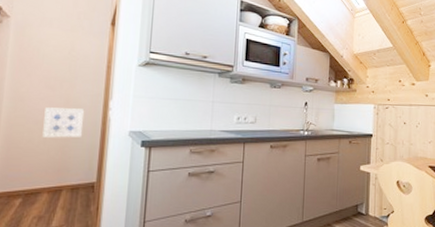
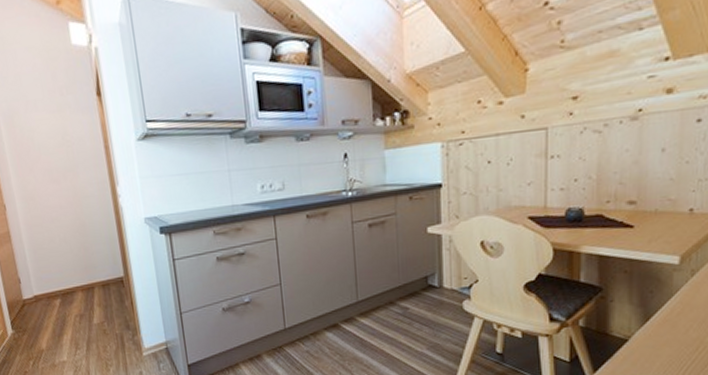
wall art: present [42,107,85,138] -> none [56,199,99,236]

